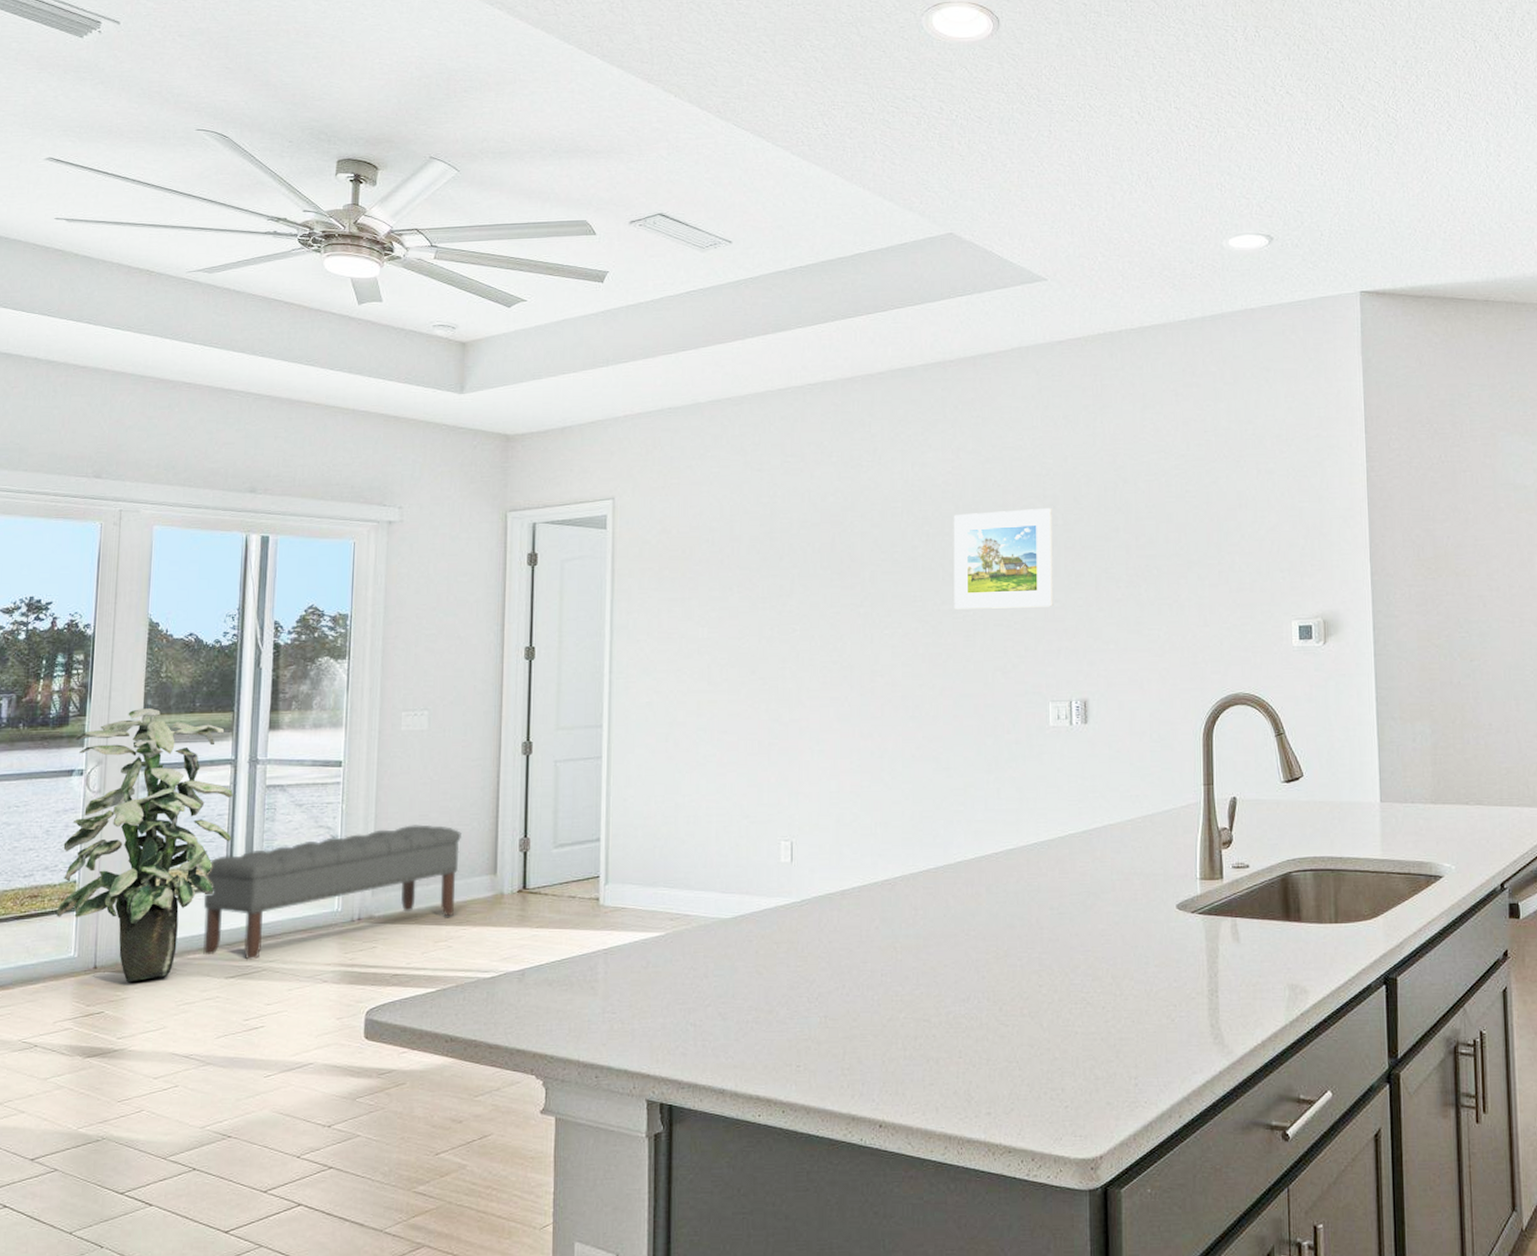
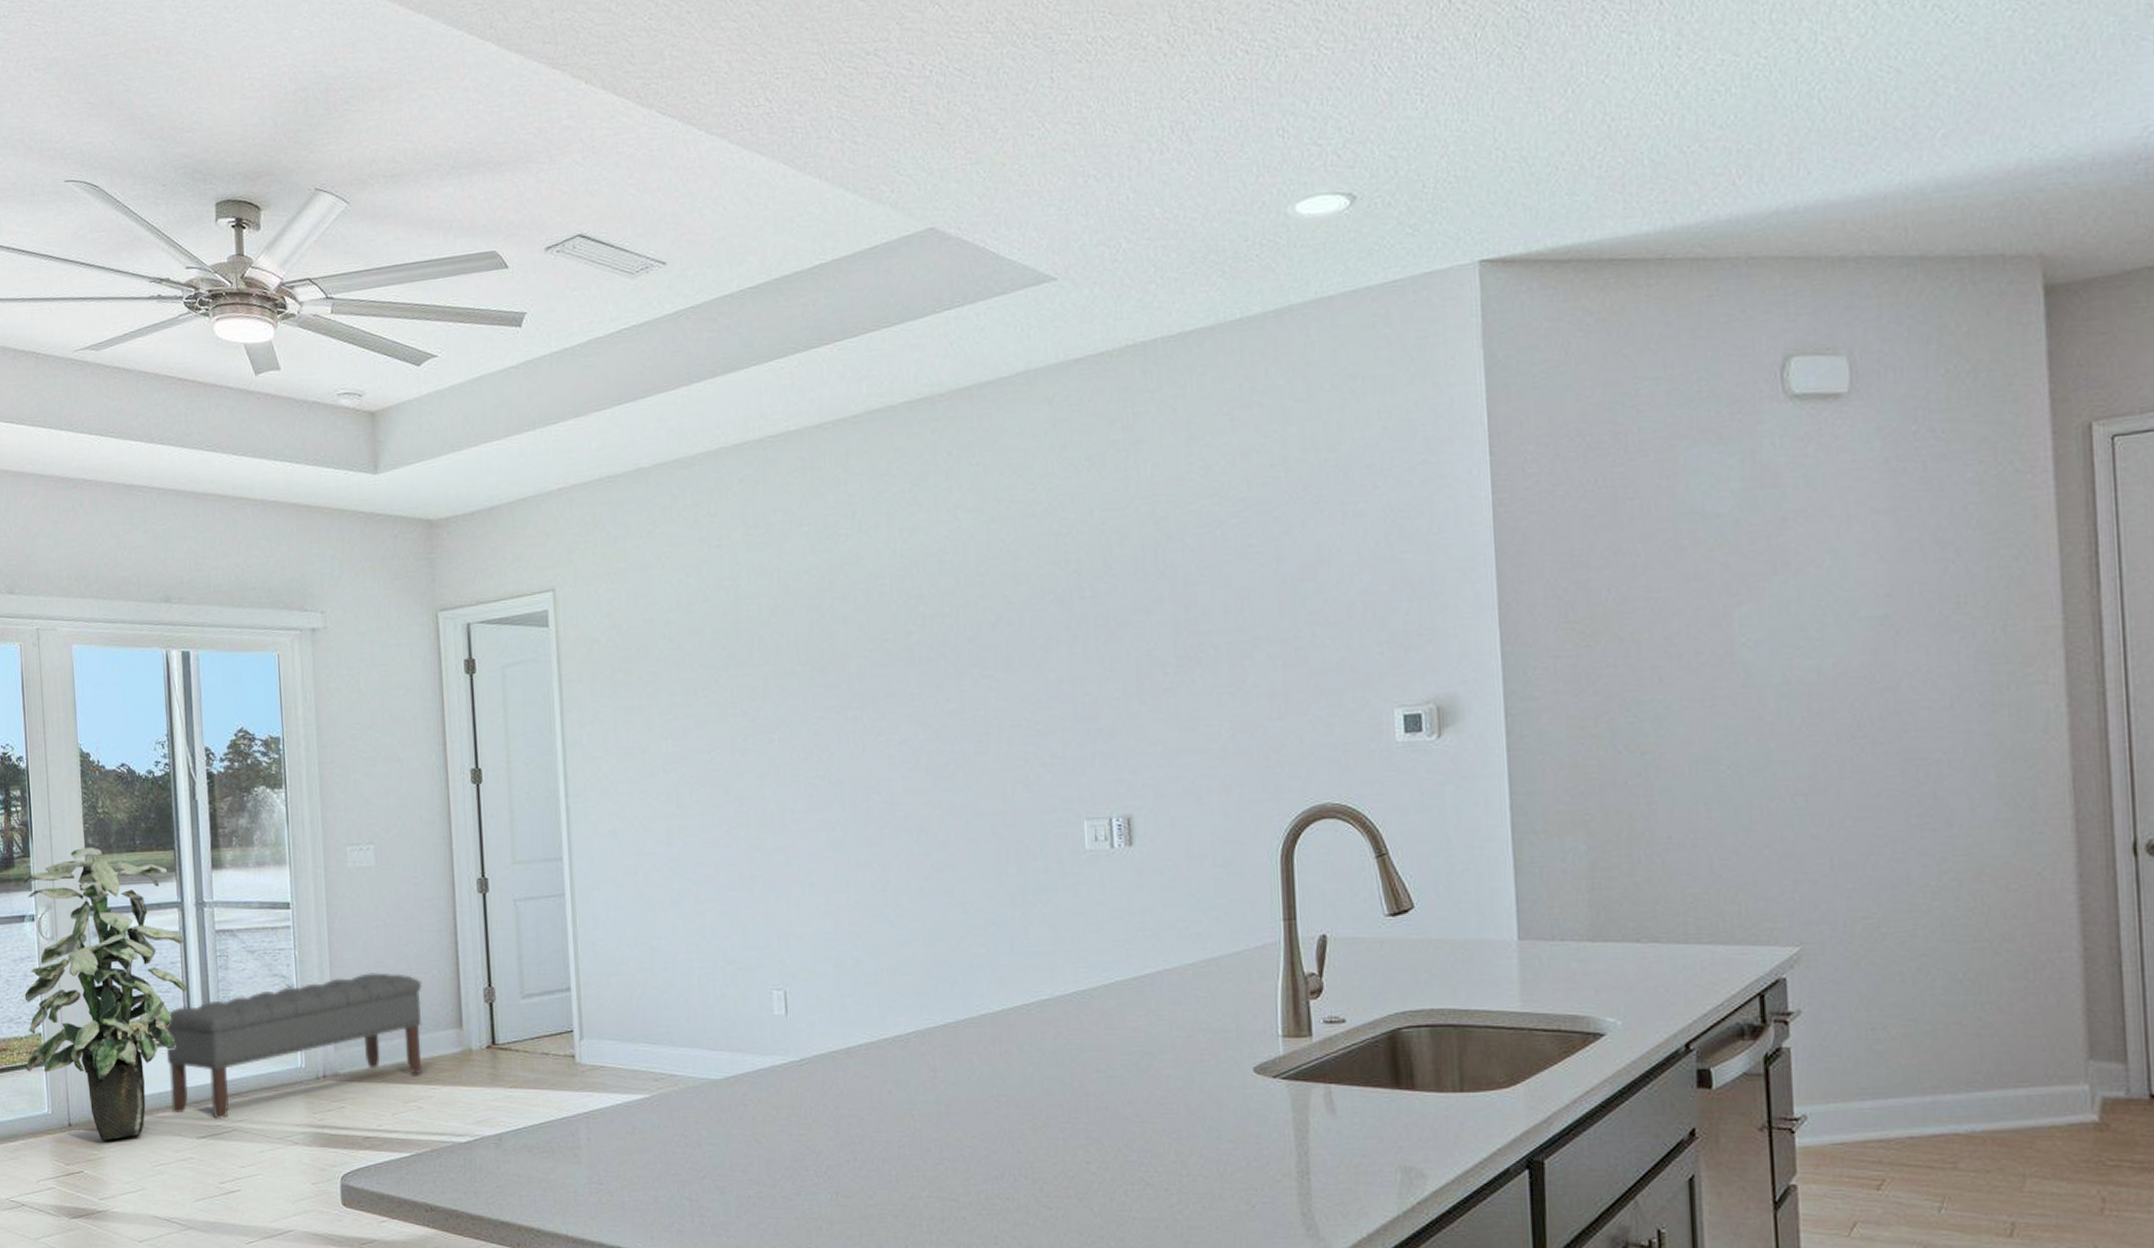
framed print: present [953,507,1053,609] -> none [954,575,1084,709]

